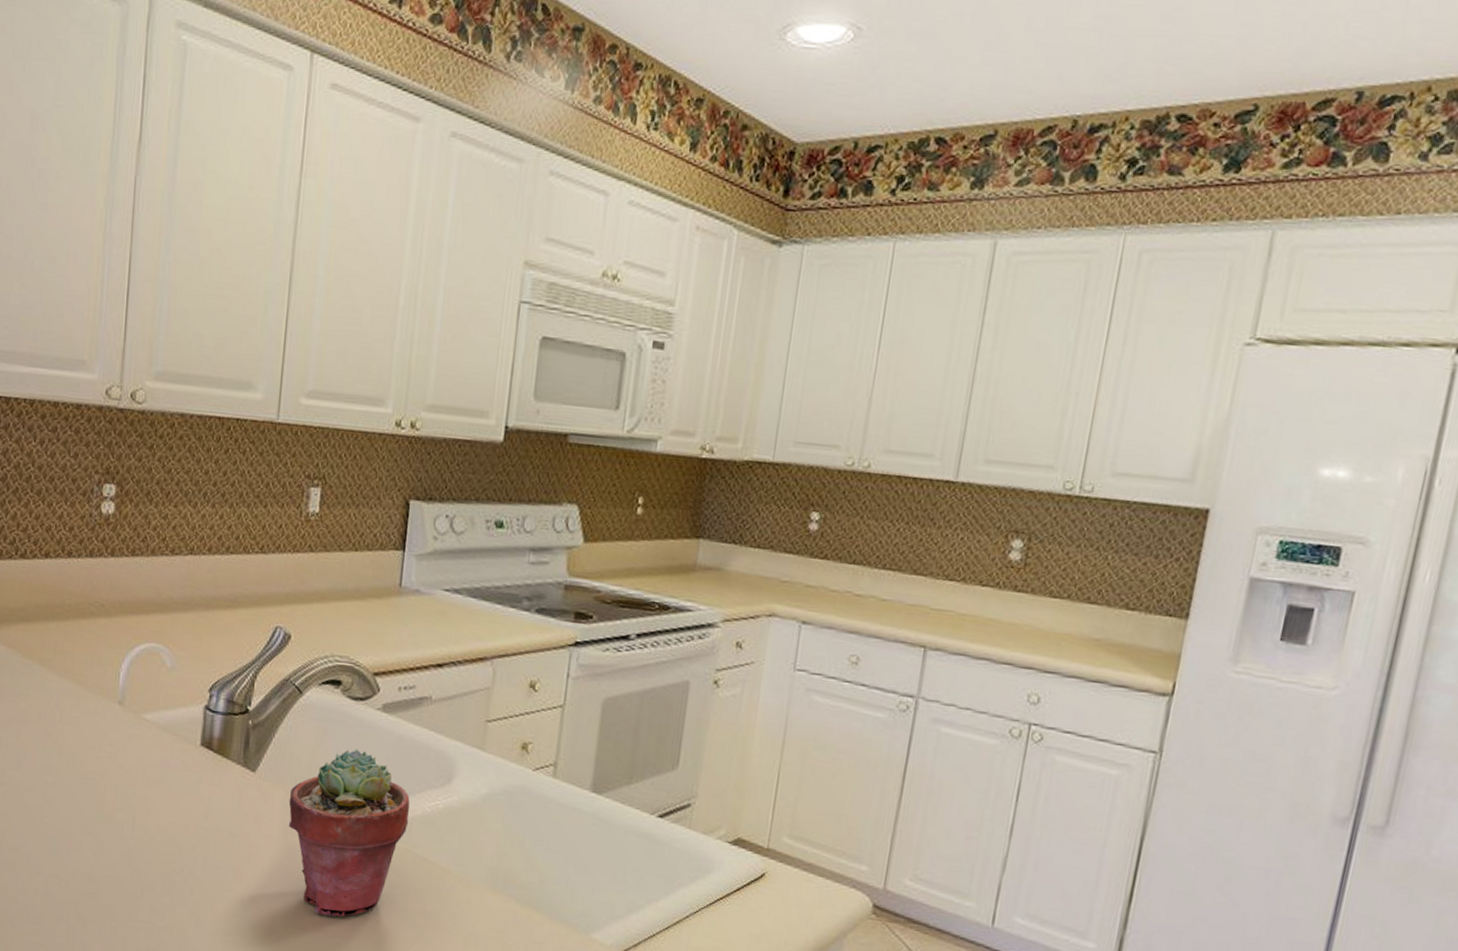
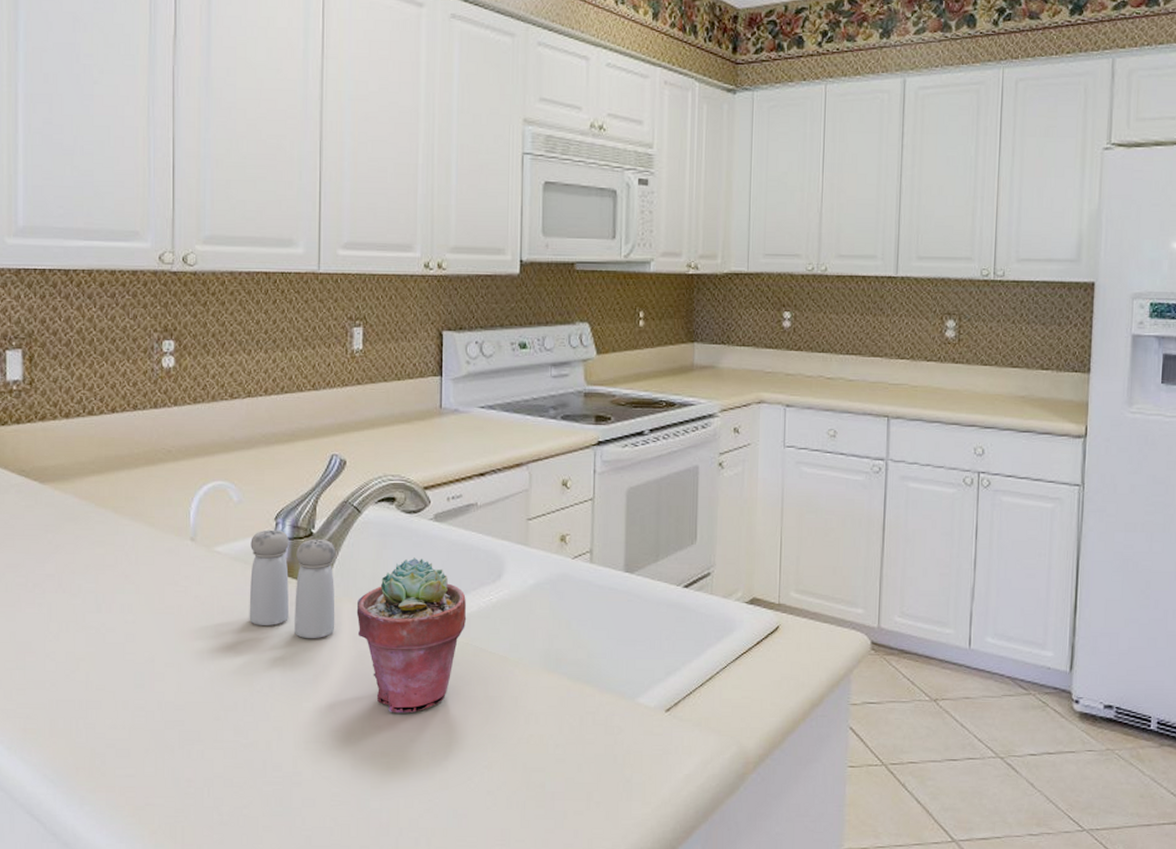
salt and pepper shaker: none [174,701,272,825] -> present [249,529,336,639]

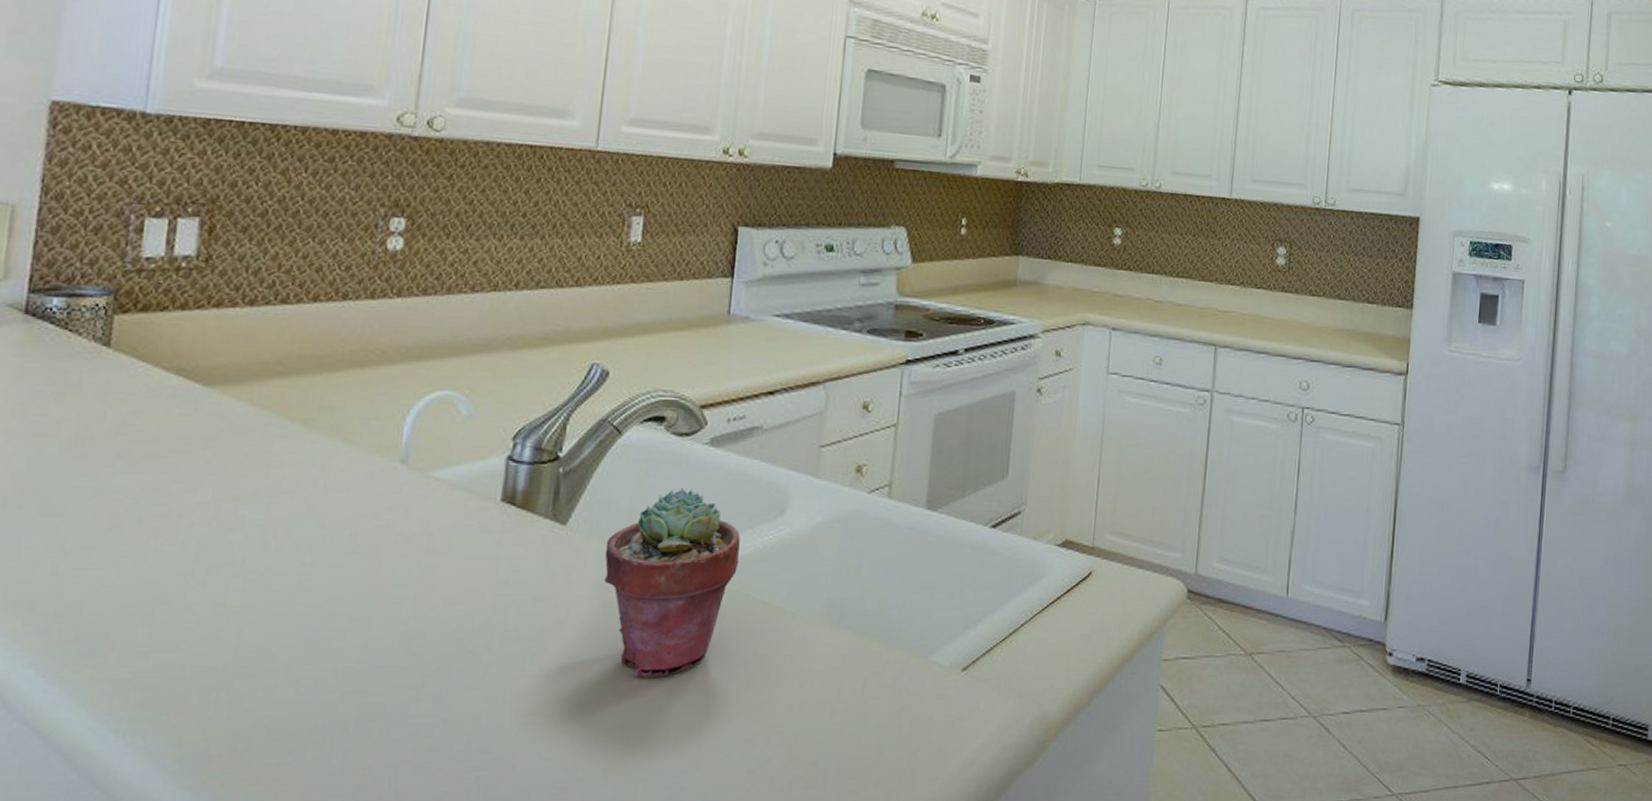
salt and pepper shaker: present [249,529,336,639] -> none [467,451,586,587]

